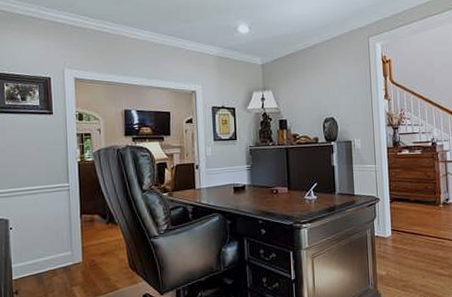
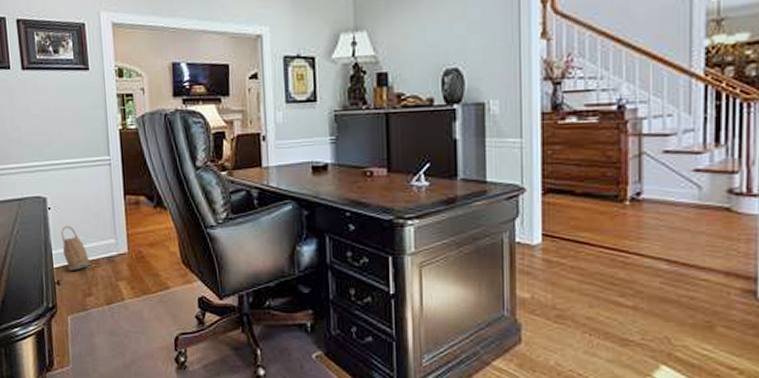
basket: none [21,242,48,281] -> present [61,225,90,270]

